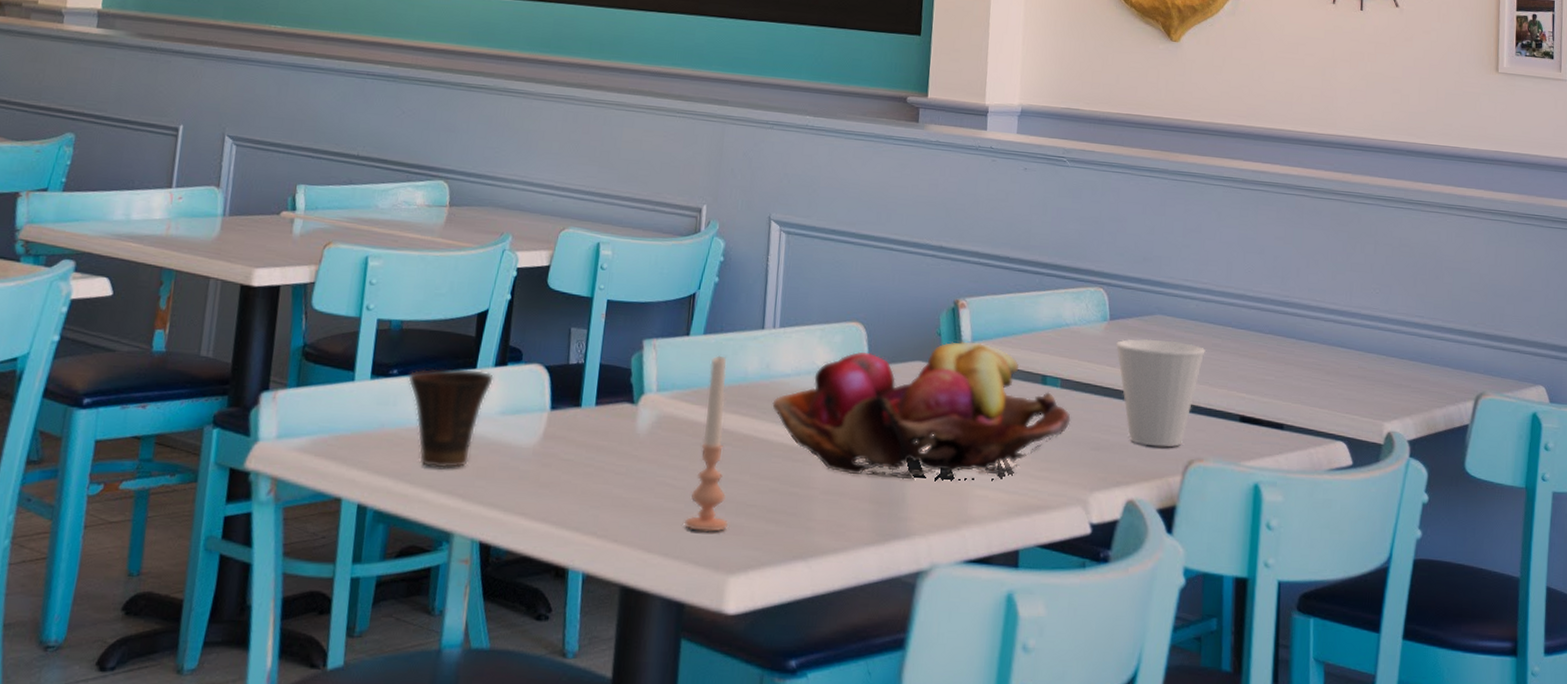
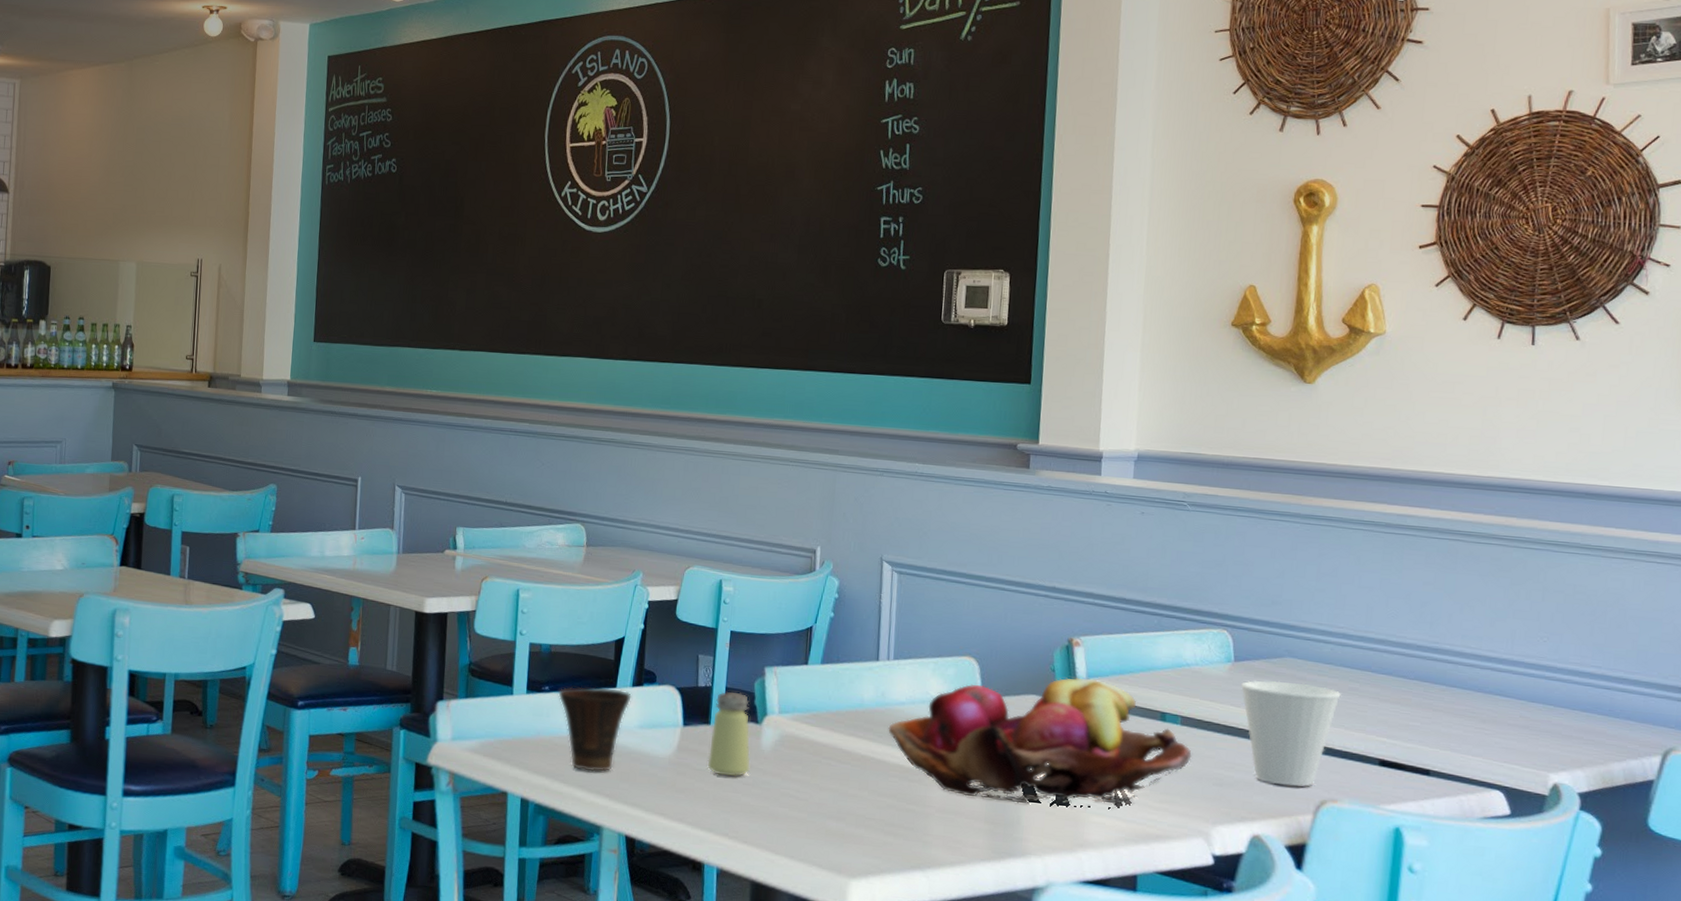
saltshaker: none [576,368,626,466] -> present [707,691,751,777]
candle: present [683,355,728,532] -> none [807,683,849,840]

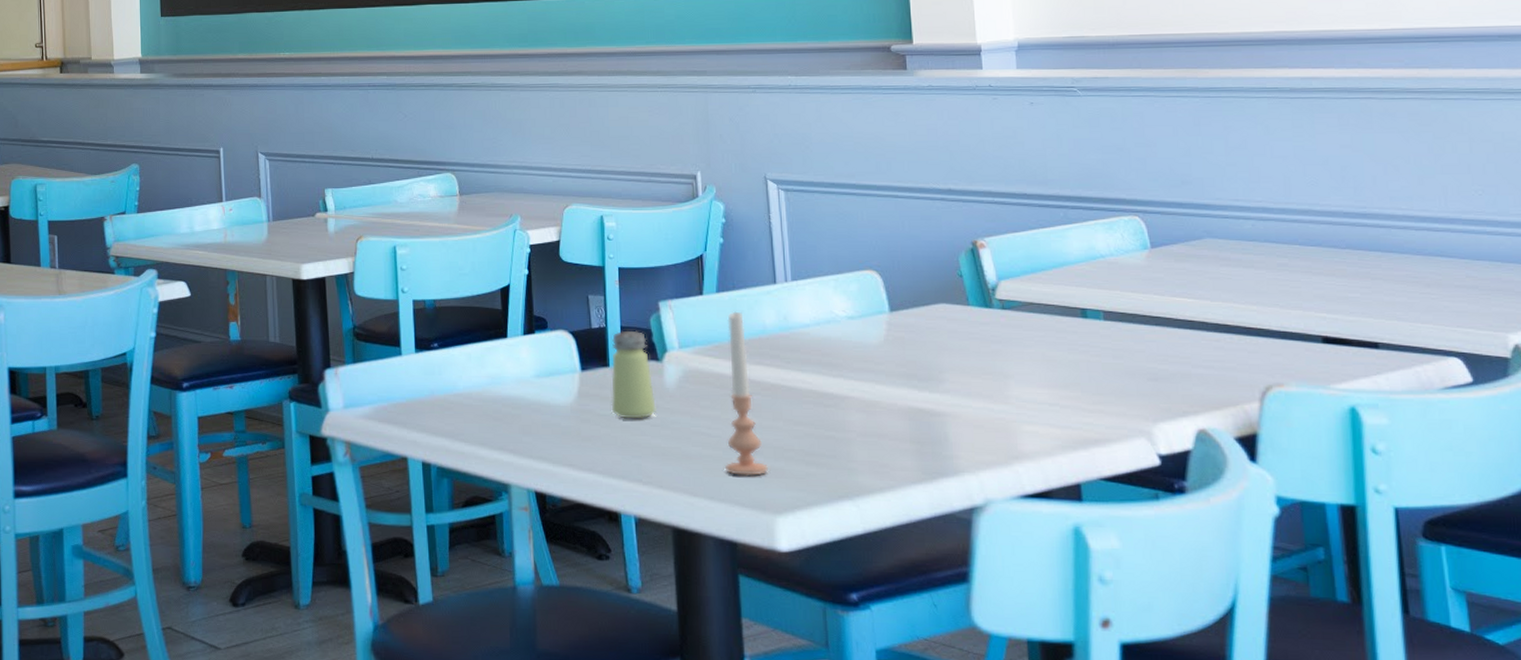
cup: present [558,686,632,773] -> none [448,339,524,428]
candle: none [807,683,849,840] -> present [724,311,768,476]
fruit basket: present [888,677,1192,809] -> none [795,280,1121,419]
cup: present [1241,680,1341,787] -> none [1162,264,1270,374]

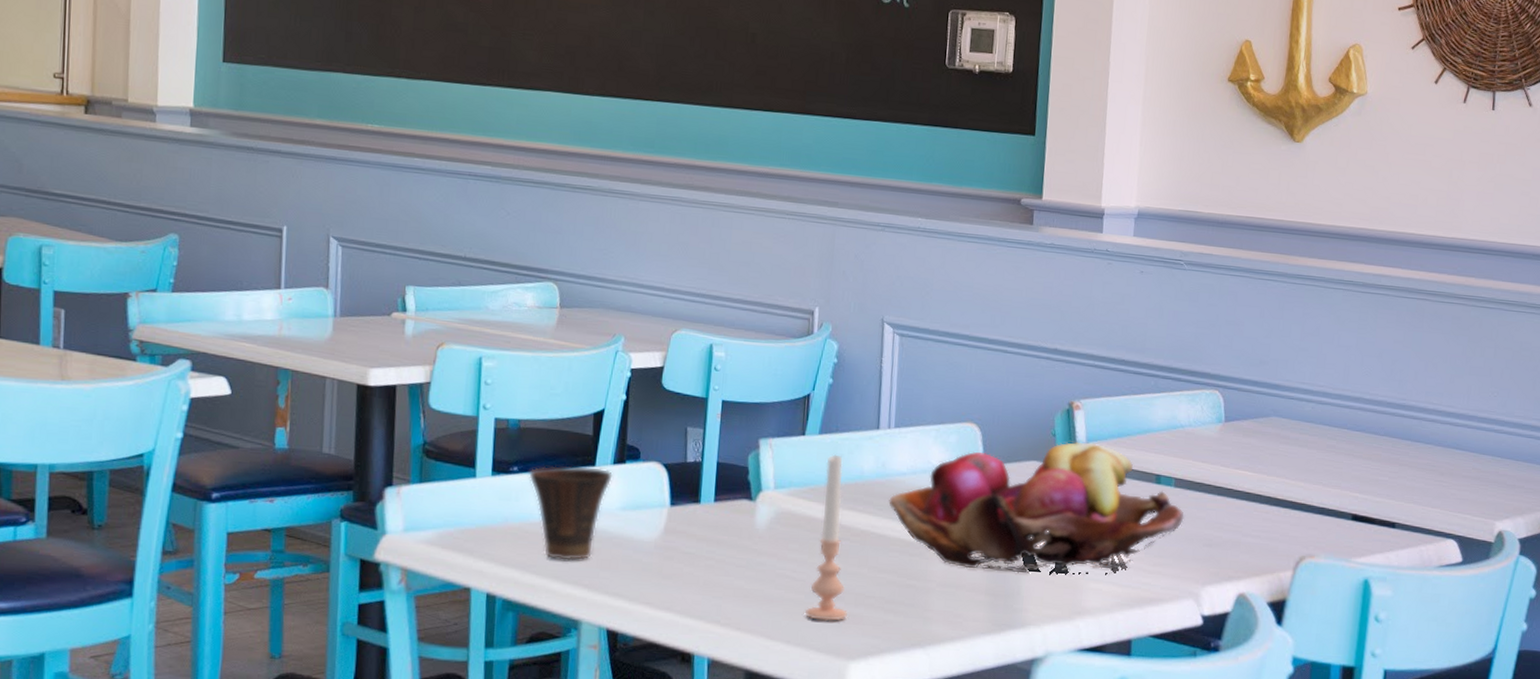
cup: none [448,339,524,428] -> present [529,465,613,561]
saltshaker: present [611,330,656,419] -> none [697,466,744,559]
fruit basket: none [795,280,1121,419] -> present [888,441,1184,575]

